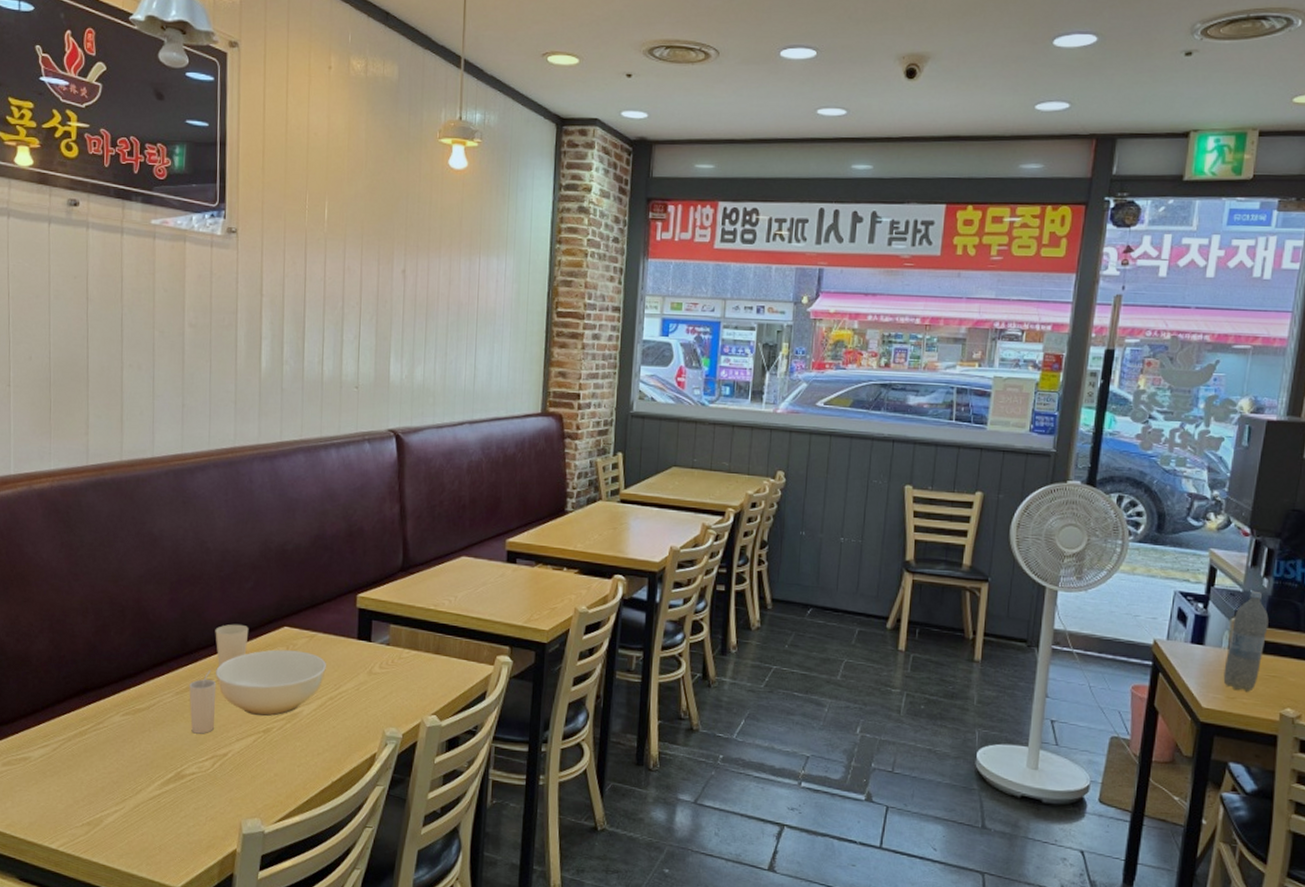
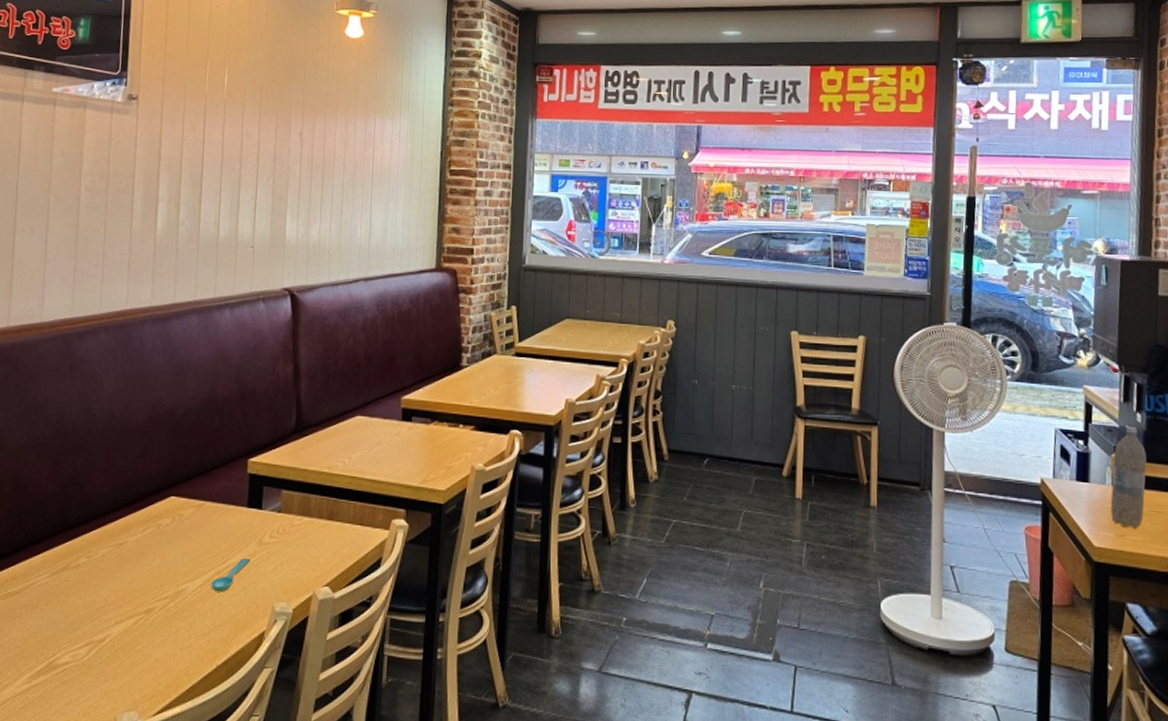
cup: present [189,669,217,734] -> none [66,546,97,618]
cup: present [215,624,249,666] -> none [97,495,134,542]
bowl: present [215,649,326,716] -> none [95,521,214,595]
spoon: none [324,687,361,716] -> present [210,559,250,592]

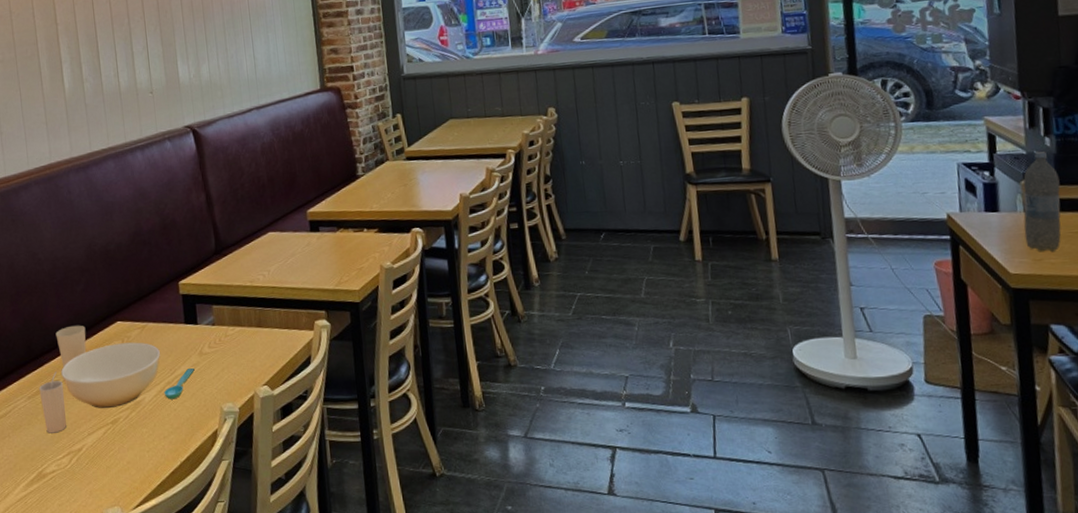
cup: none [66,546,97,618] -> present [39,371,66,434]
bowl: none [95,521,214,595] -> present [60,342,160,408]
cup: none [97,495,134,542] -> present [55,325,87,367]

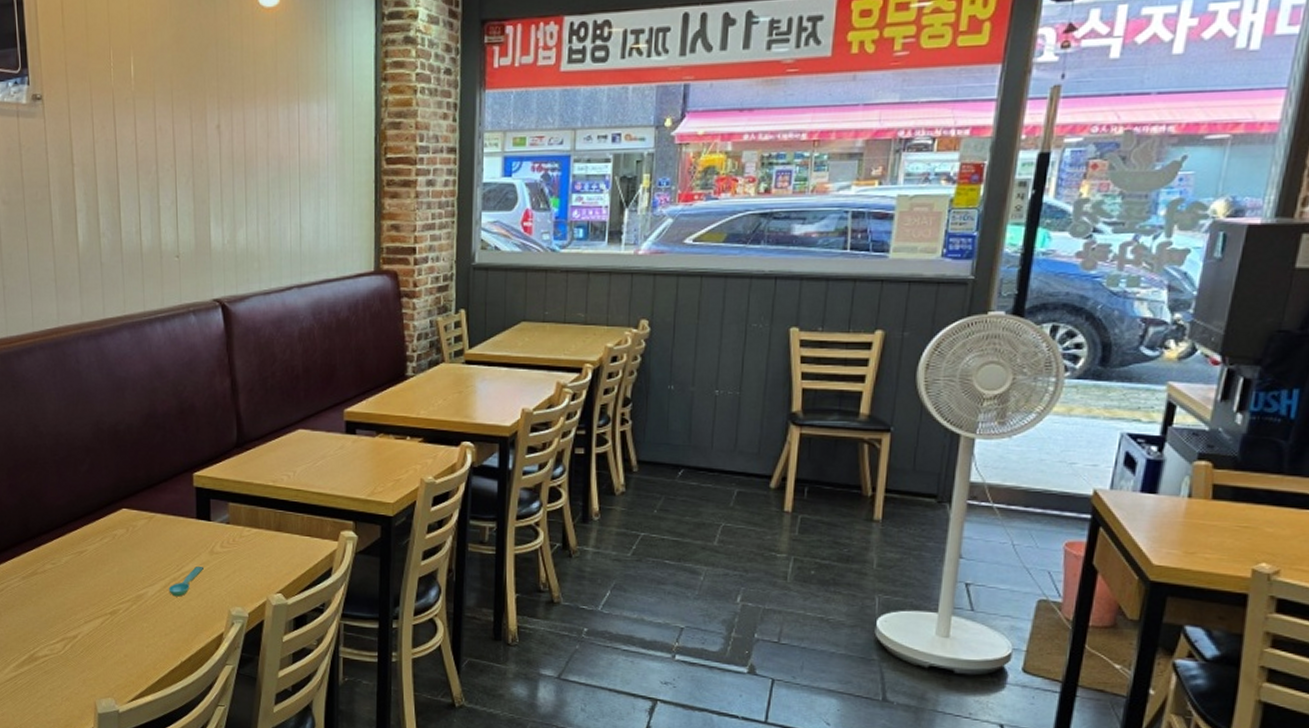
cup: present [39,371,66,434] -> none [34,554,62,617]
cup: present [55,325,87,367] -> none [55,507,88,550]
bowl: present [60,342,160,408] -> none [58,532,167,598]
water bottle: present [1022,151,1062,252] -> none [1180,428,1242,545]

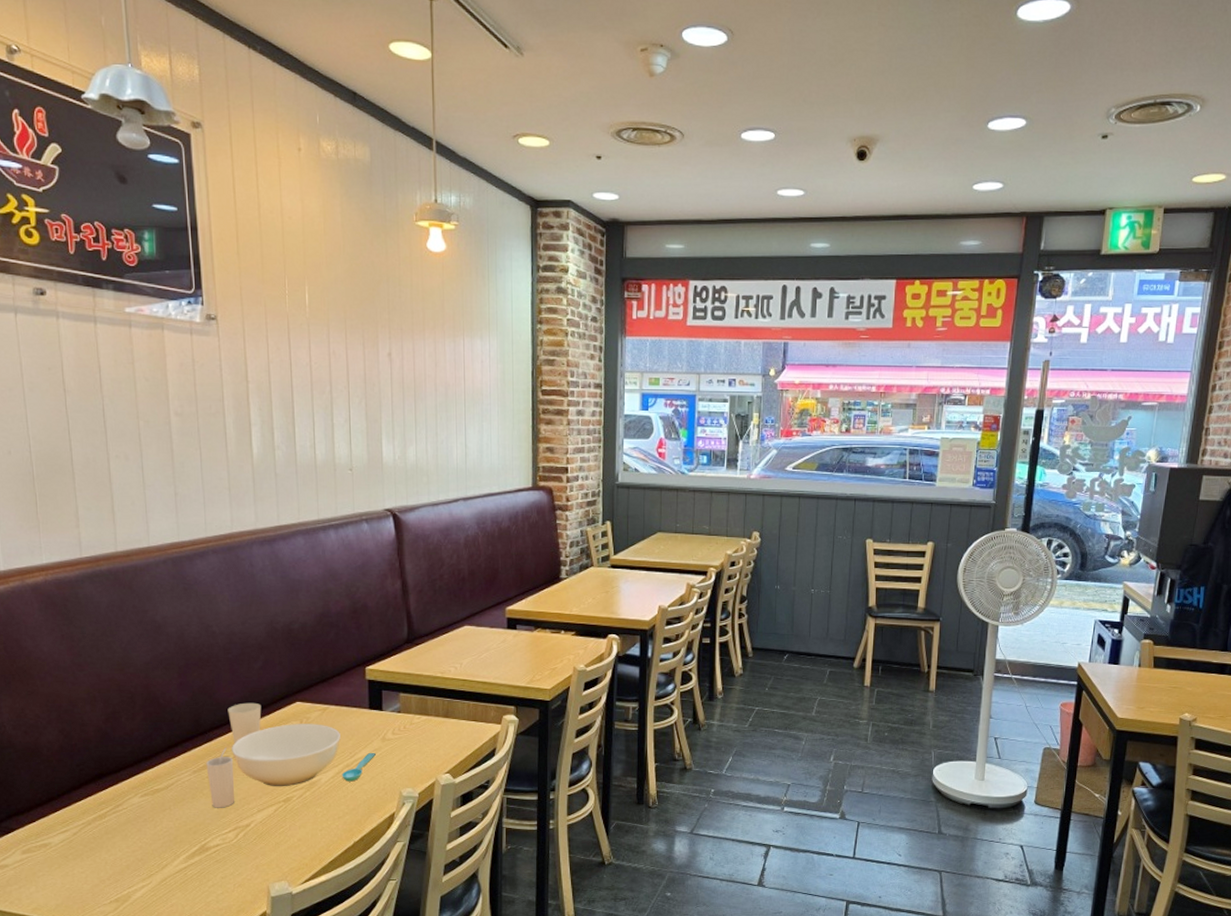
cup: none [34,554,62,617] -> present [206,747,235,808]
cup: none [55,507,88,550] -> present [227,702,262,744]
bowl: none [58,532,167,598] -> present [231,724,340,786]

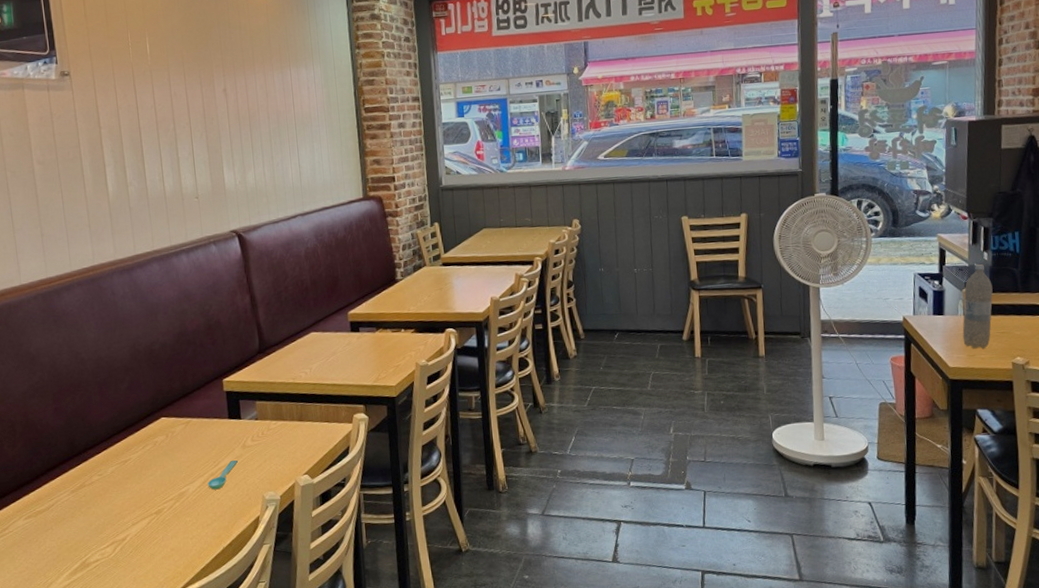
cup: present [206,747,235,808] -> none [82,466,110,525]
cup: present [227,702,262,744] -> none [99,421,131,462]
bowl: present [231,724,340,786] -> none [104,437,204,500]
water bottle: none [1134,616,1171,702] -> present [962,264,993,349]

